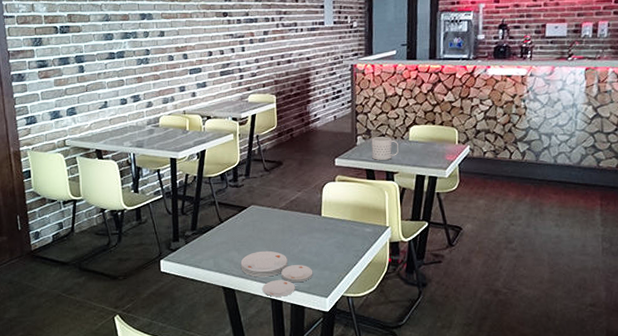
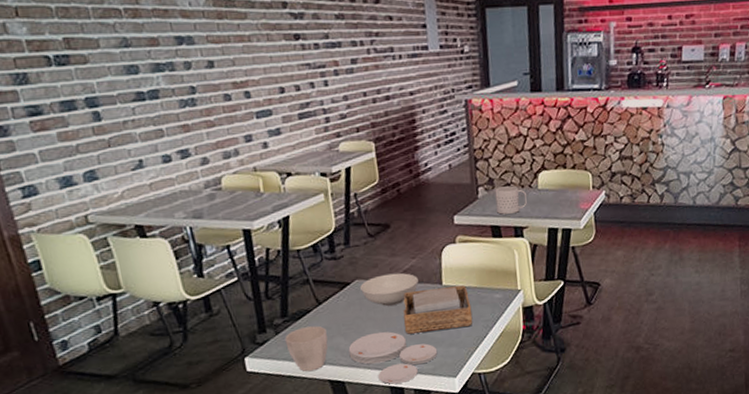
cup: none [192,240,225,278] -> present [284,325,328,372]
bowl: none [255,202,302,229] -> present [360,272,418,306]
napkin holder: none [287,218,346,255] -> present [403,285,473,334]

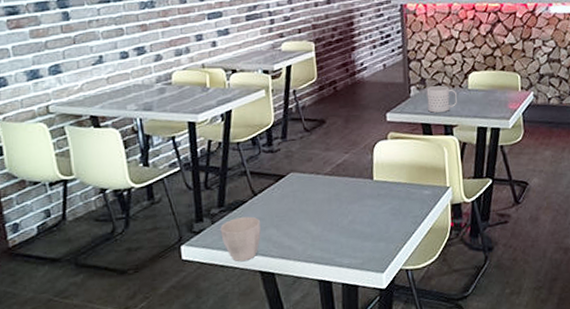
plate: present [348,331,438,385] -> none [280,224,367,278]
bowl: present [360,272,418,306] -> none [294,167,350,199]
napkin holder: present [403,285,473,334] -> none [334,181,402,228]

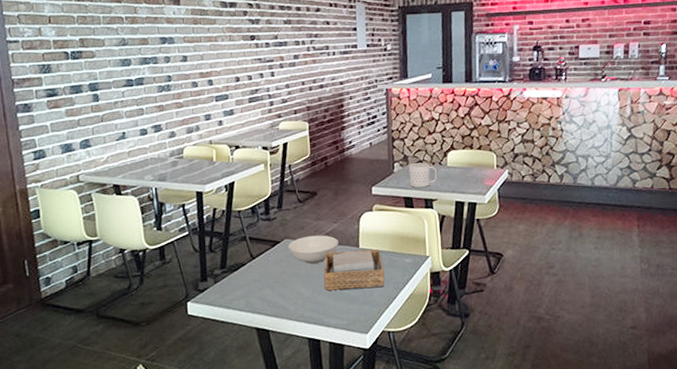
cup: present [220,216,261,262] -> none [222,278,258,319]
bowl: none [294,167,350,199] -> present [288,235,338,264]
napkin holder: none [334,181,402,228] -> present [323,249,385,291]

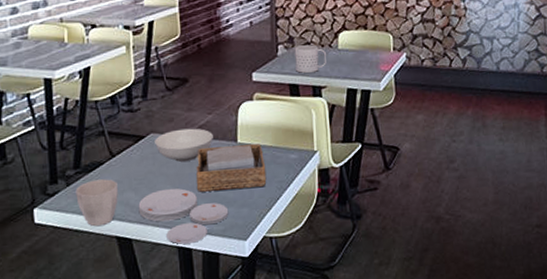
cup: none [222,278,258,319] -> present [75,179,118,227]
plate: none [274,286,352,336] -> present [138,188,229,245]

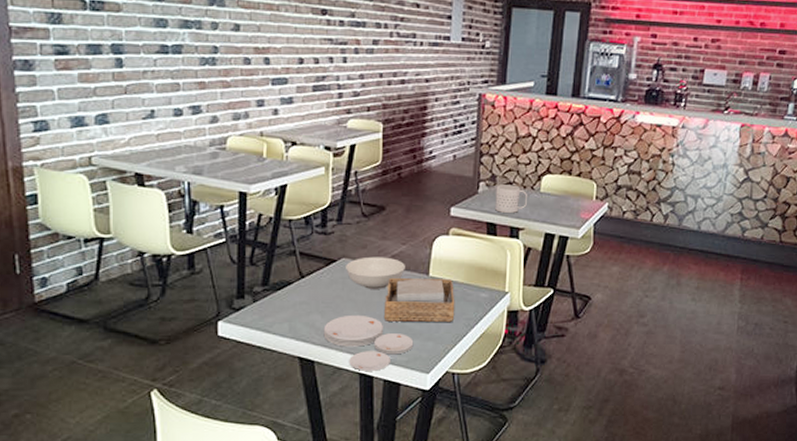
cup: present [75,179,118,227] -> none [261,299,304,345]

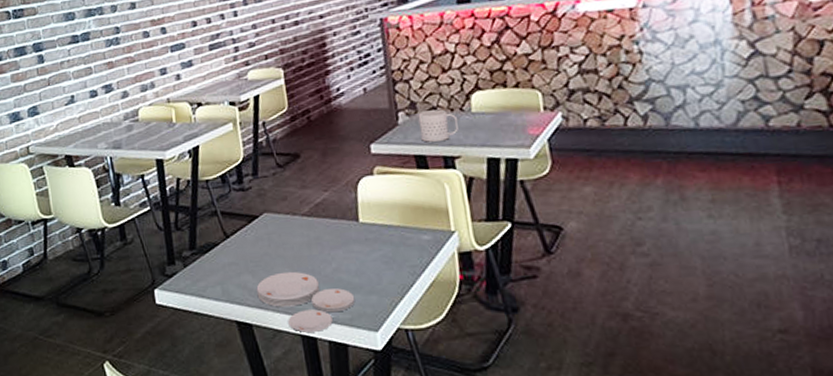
bowl: present [346,256,405,289] -> none [269,206,332,243]
napkin holder: present [383,277,455,323] -> none [315,223,397,276]

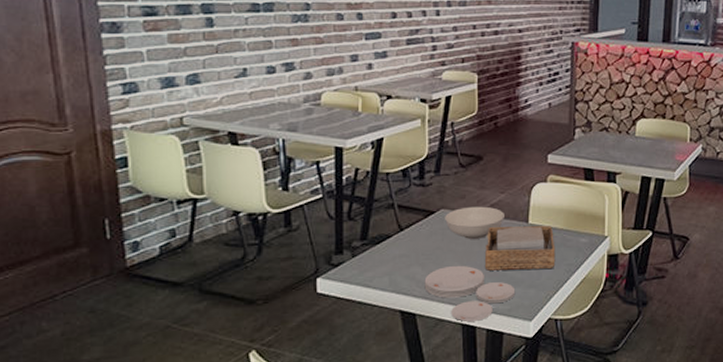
bowl: none [269,206,332,243] -> present [445,206,504,239]
napkin holder: none [315,223,397,276] -> present [484,225,556,271]
mug: present [417,109,459,143] -> none [592,130,624,159]

